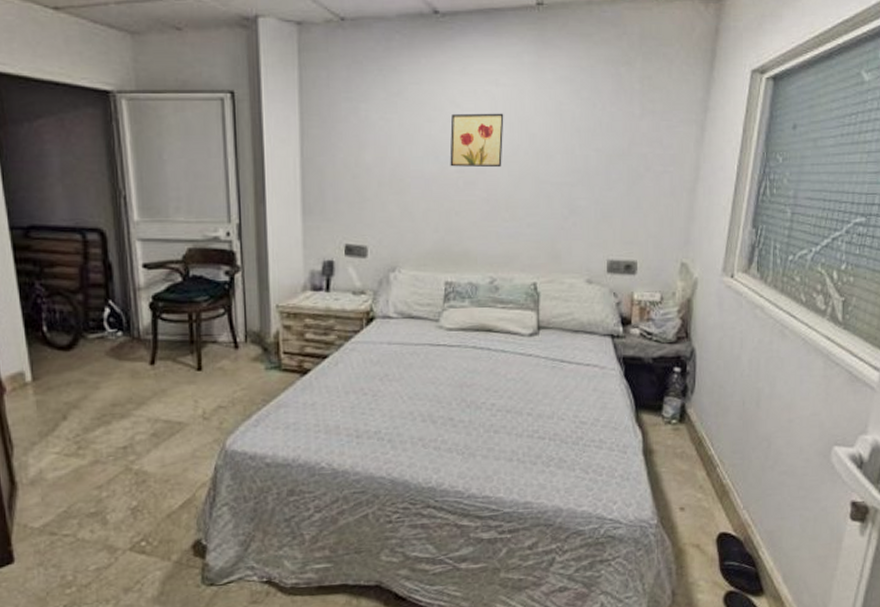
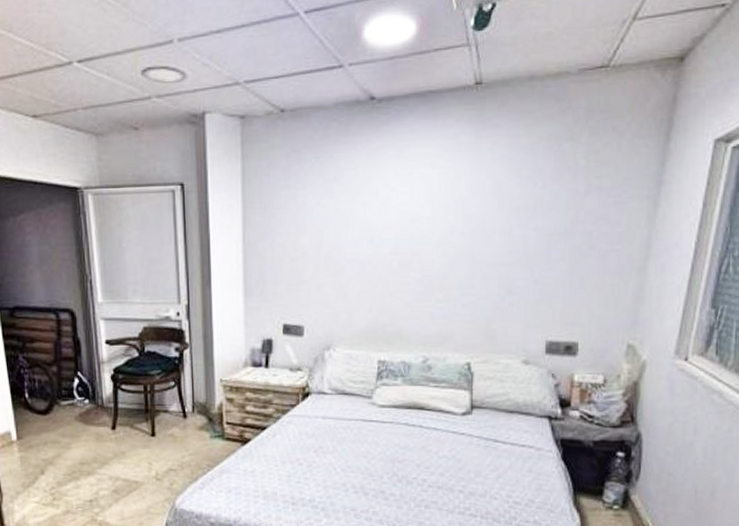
wall art: present [450,113,504,168] -> none [384,194,440,249]

